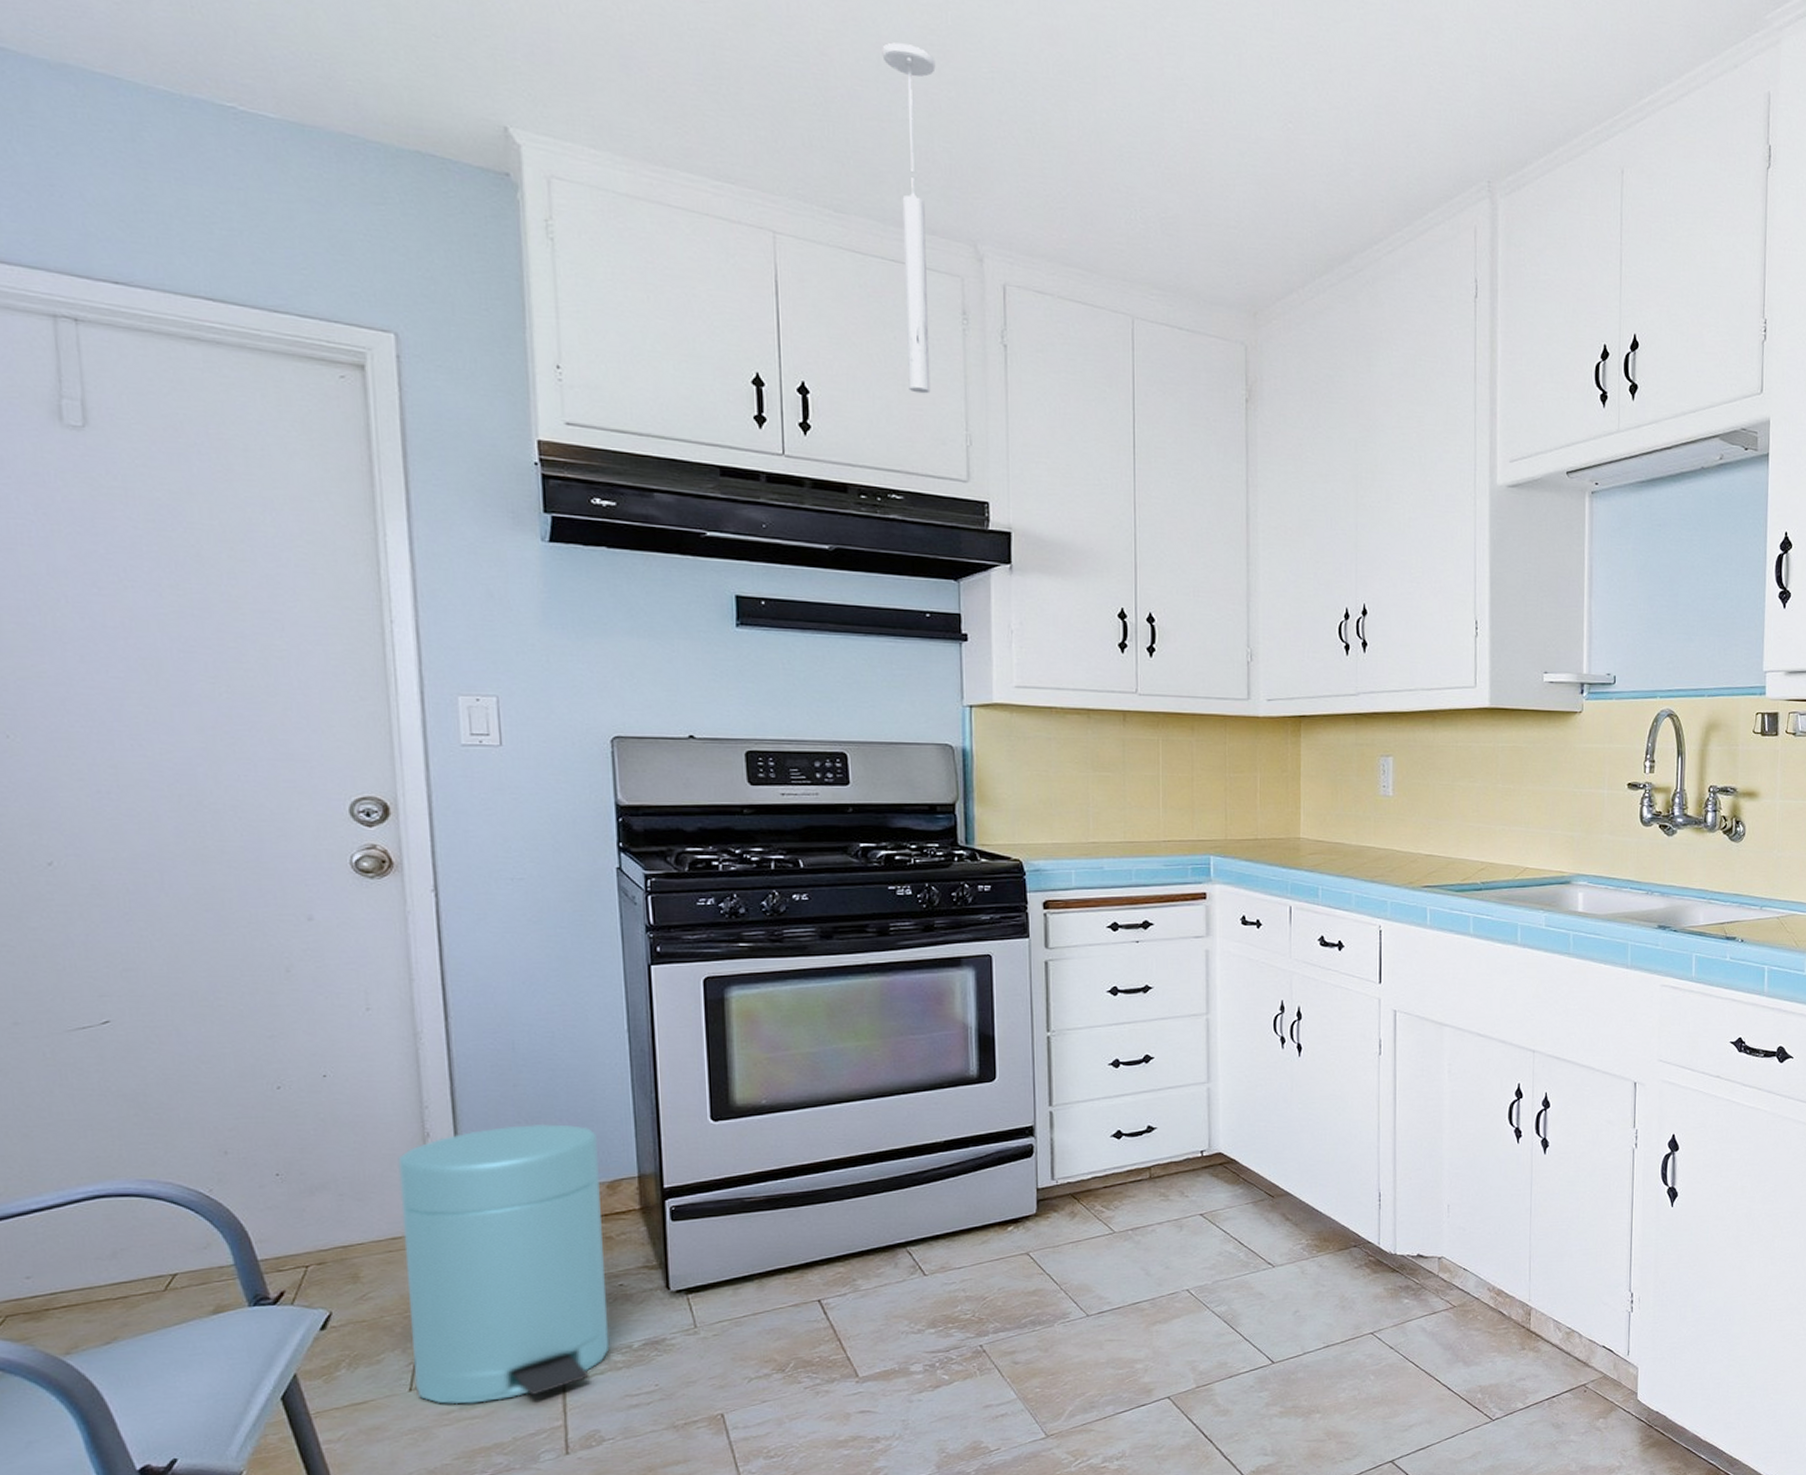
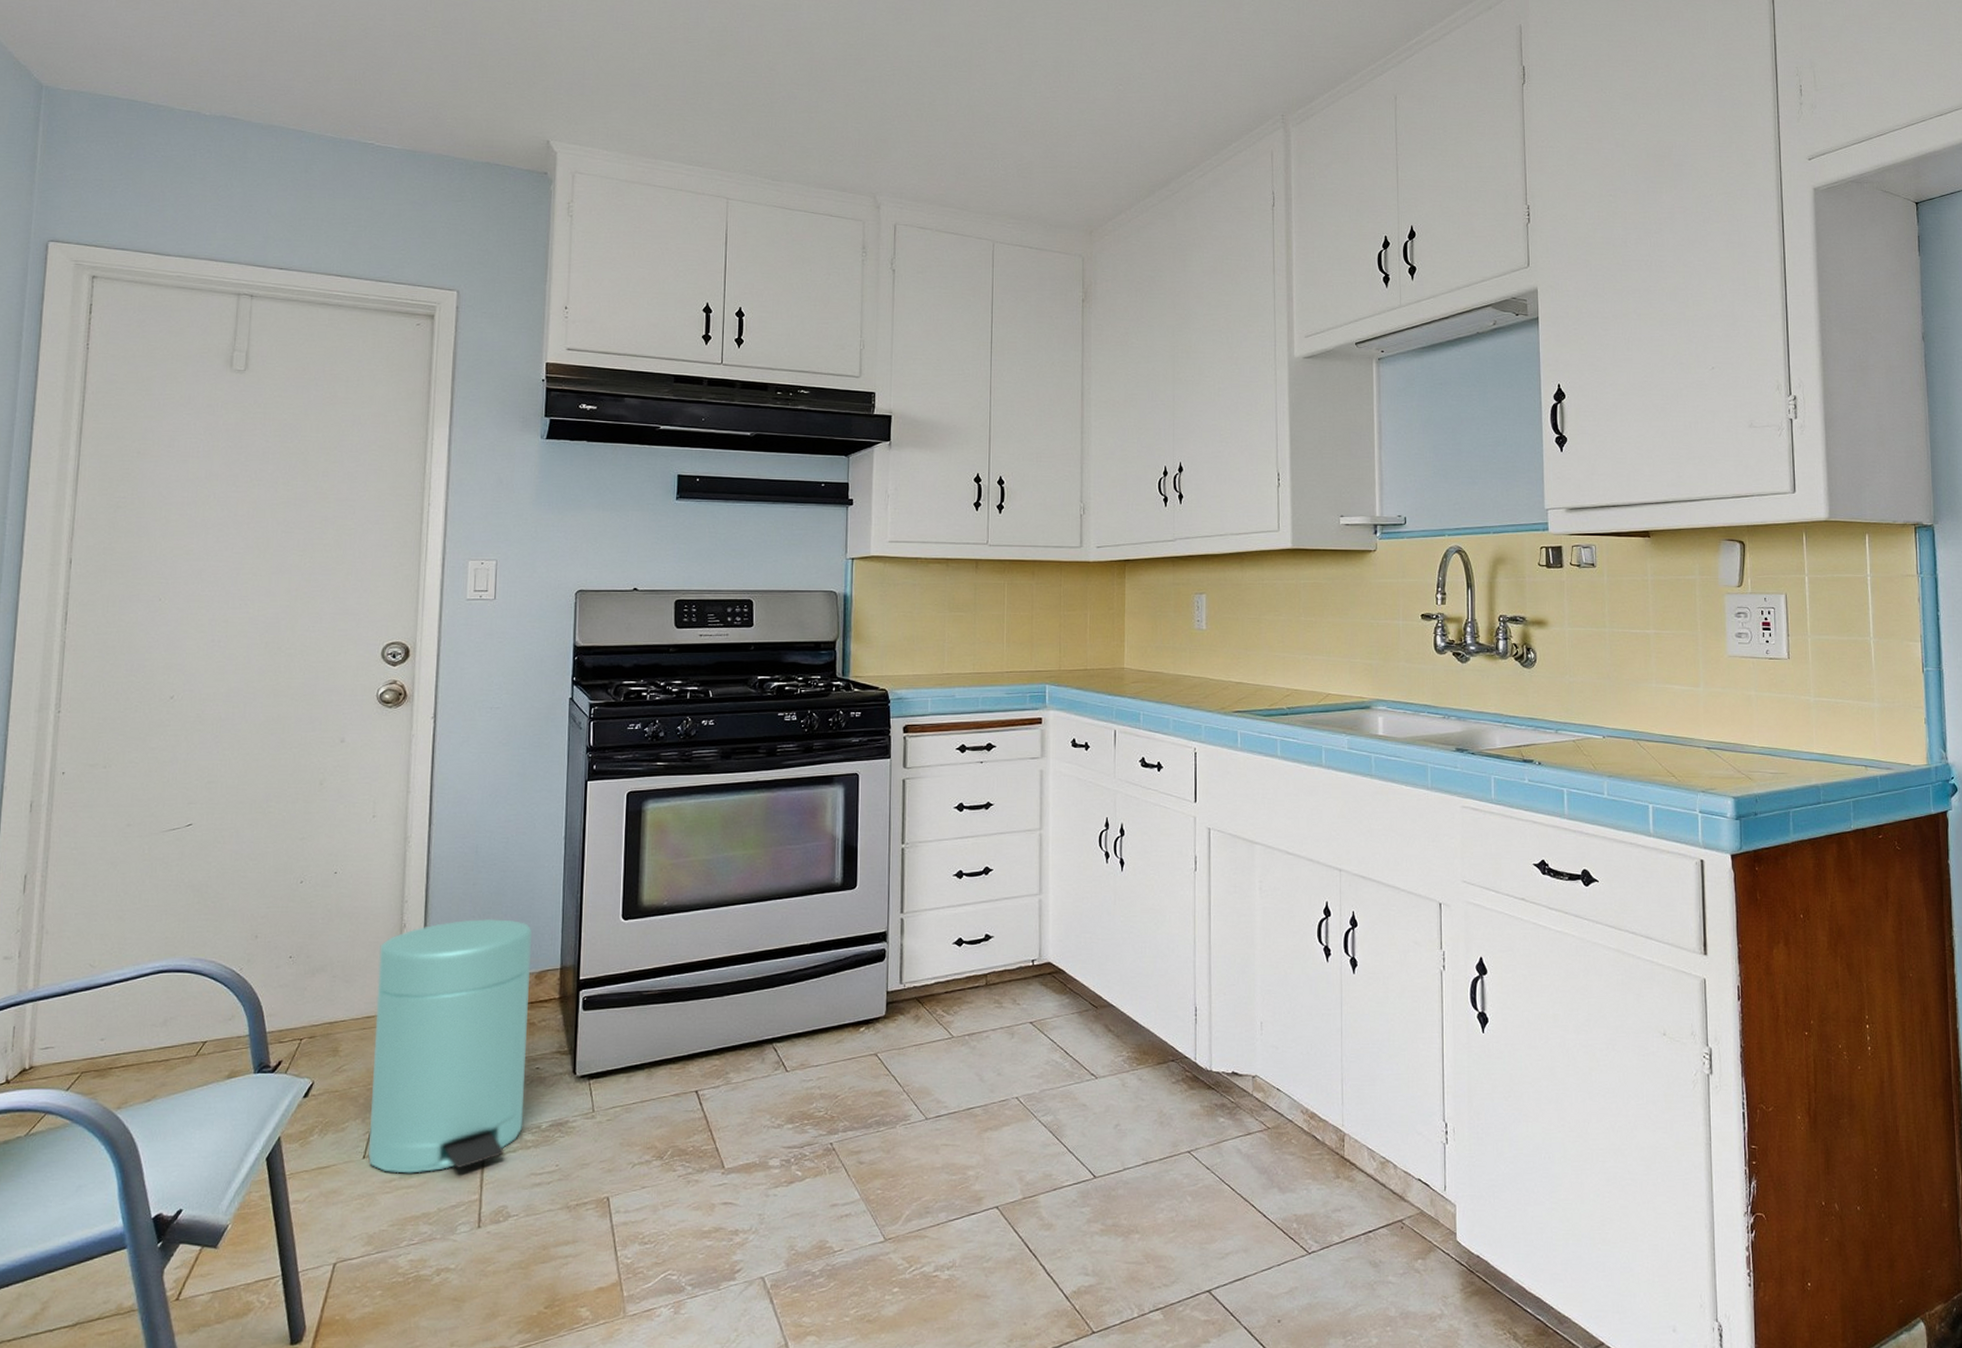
ceiling light: present [882,42,936,394] -> none [814,56,852,311]

